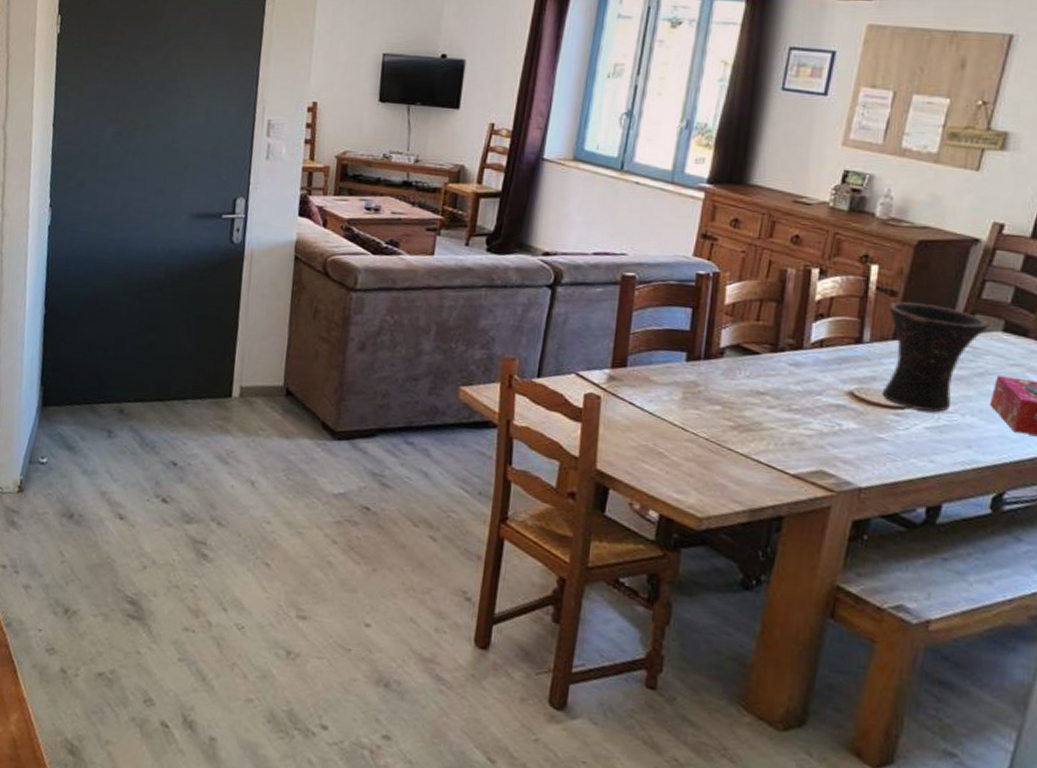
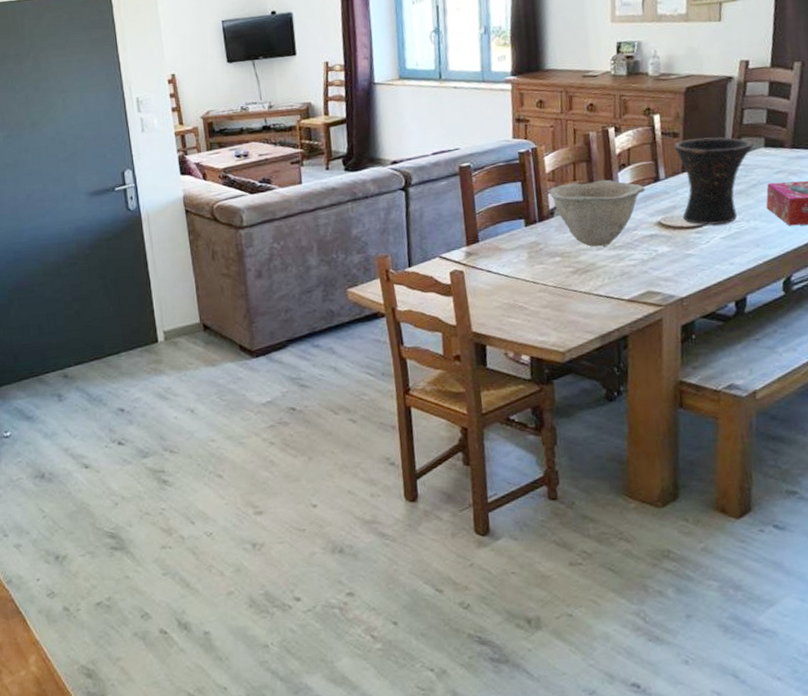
bowl: none [724,322,842,406] -> present [549,179,645,247]

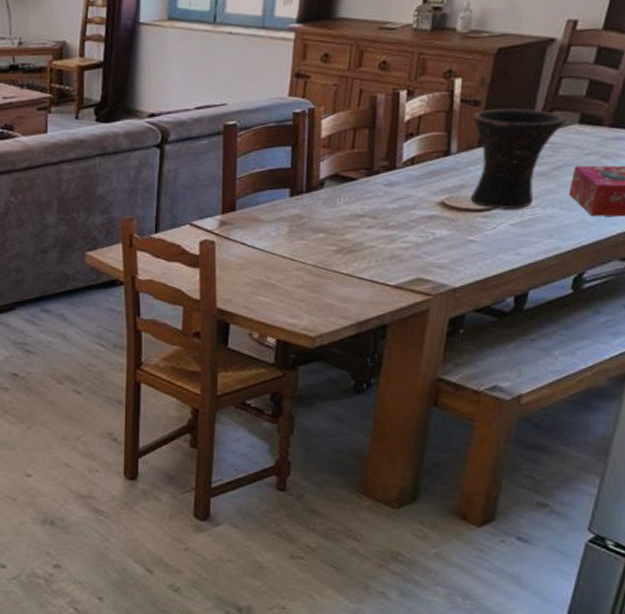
bowl: present [549,179,645,247] -> none [322,149,432,225]

